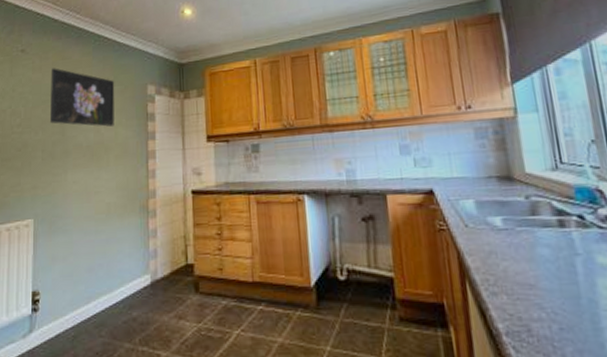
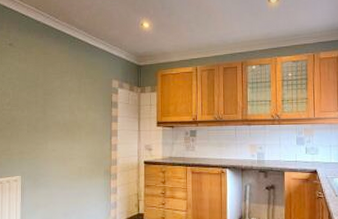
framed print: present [49,68,115,127] -> none [33,60,87,110]

